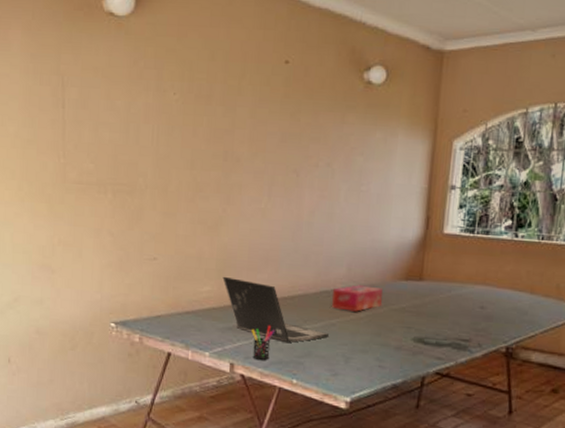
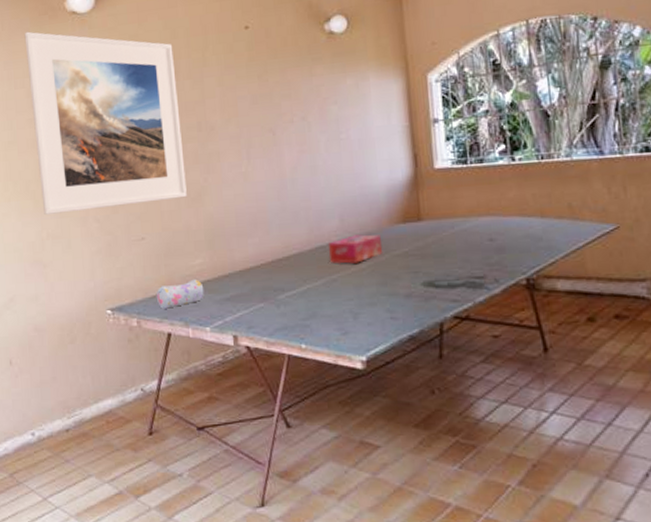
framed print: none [55,25,210,225] -> present [24,31,187,215]
pencil case: none [161,304,209,330] -> present [157,279,205,309]
laptop: present [222,276,329,344] -> none [213,246,332,307]
pen holder: present [252,325,276,361] -> none [250,290,275,329]

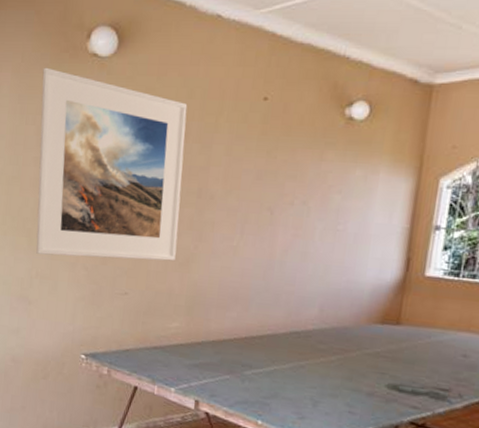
pencil case: present [157,279,205,309] -> none [130,340,176,364]
tissue box: present [328,234,383,264] -> none [301,327,357,355]

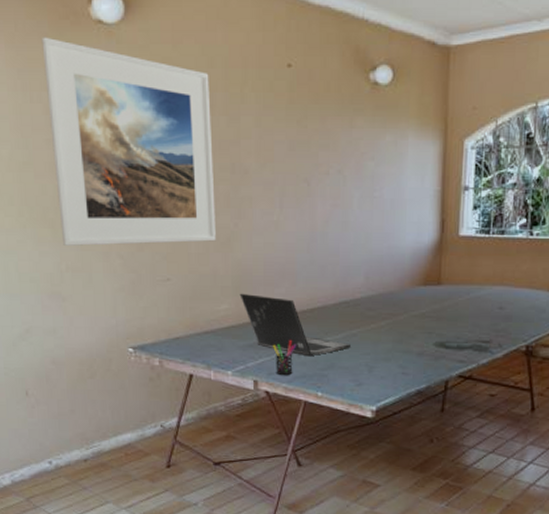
laptop: none [191,313,297,384] -> present [239,293,350,357]
pen holder: none [218,363,242,400] -> present [273,339,297,376]

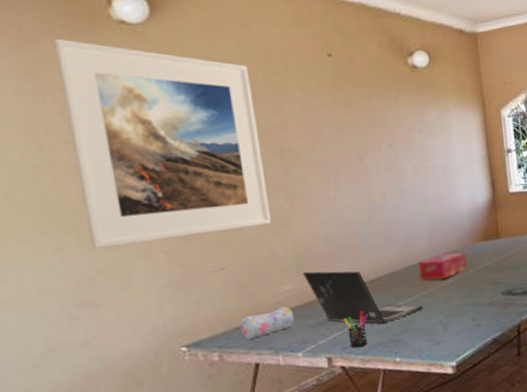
pencil case: none [180,323,228,351] -> present [240,306,295,340]
tissue box: none [351,293,403,320] -> present [417,252,468,281]

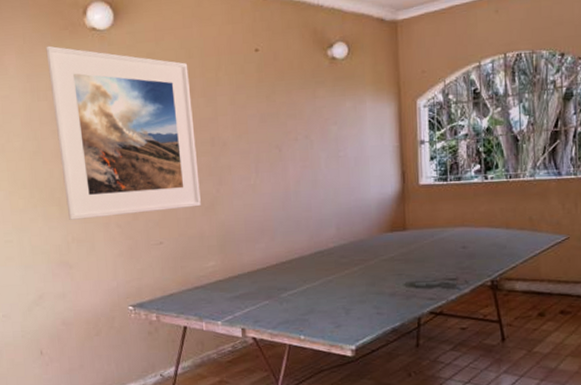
pencil case: present [240,306,295,340] -> none [174,279,217,305]
laptop: present [302,271,423,325] -> none [224,250,328,304]
pen holder: present [344,310,369,348] -> none [257,289,279,323]
tissue box: present [417,252,468,281] -> none [325,241,373,267]

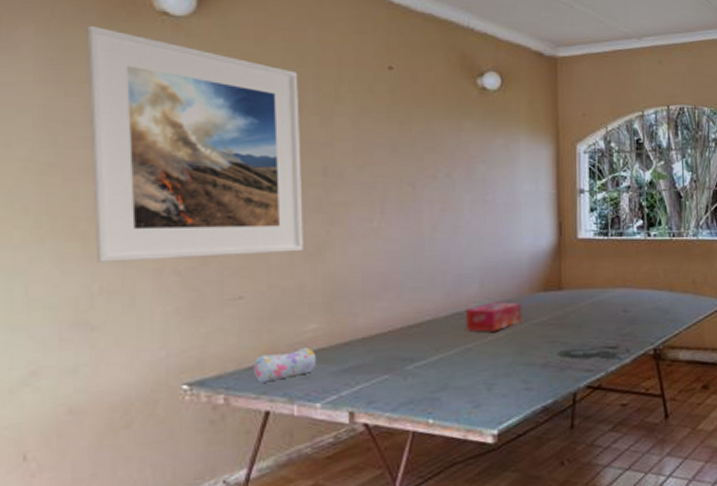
pencil case: none [174,279,217,305] -> present [254,347,317,383]
tissue box: none [325,241,373,267] -> present [465,302,522,333]

